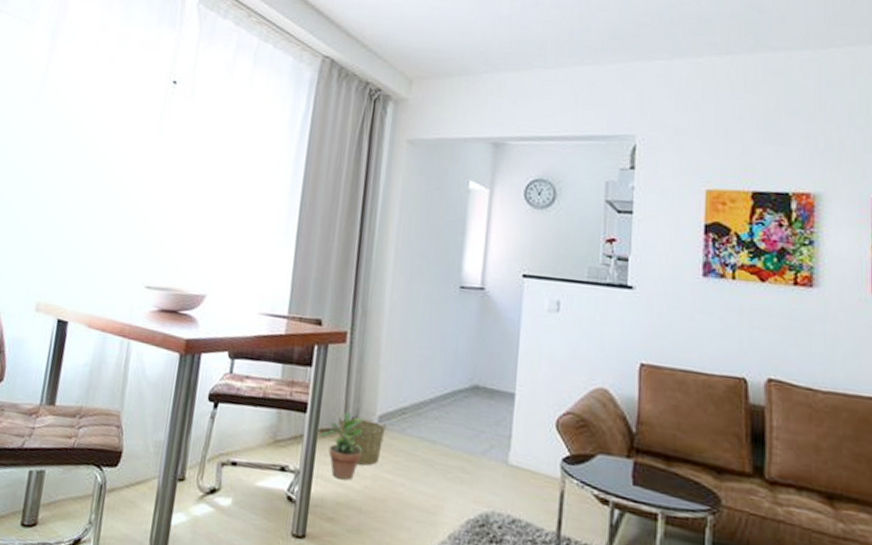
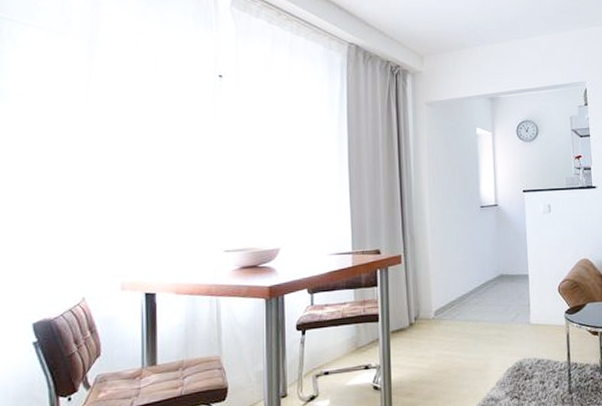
potted plant: present [319,412,365,480] -> none [391,314,427,364]
basket: present [338,416,386,466] -> none [405,315,441,350]

